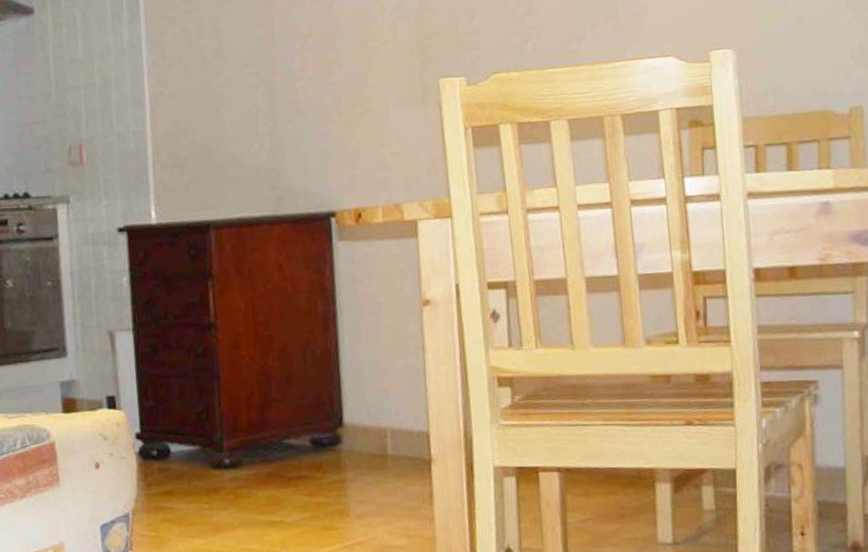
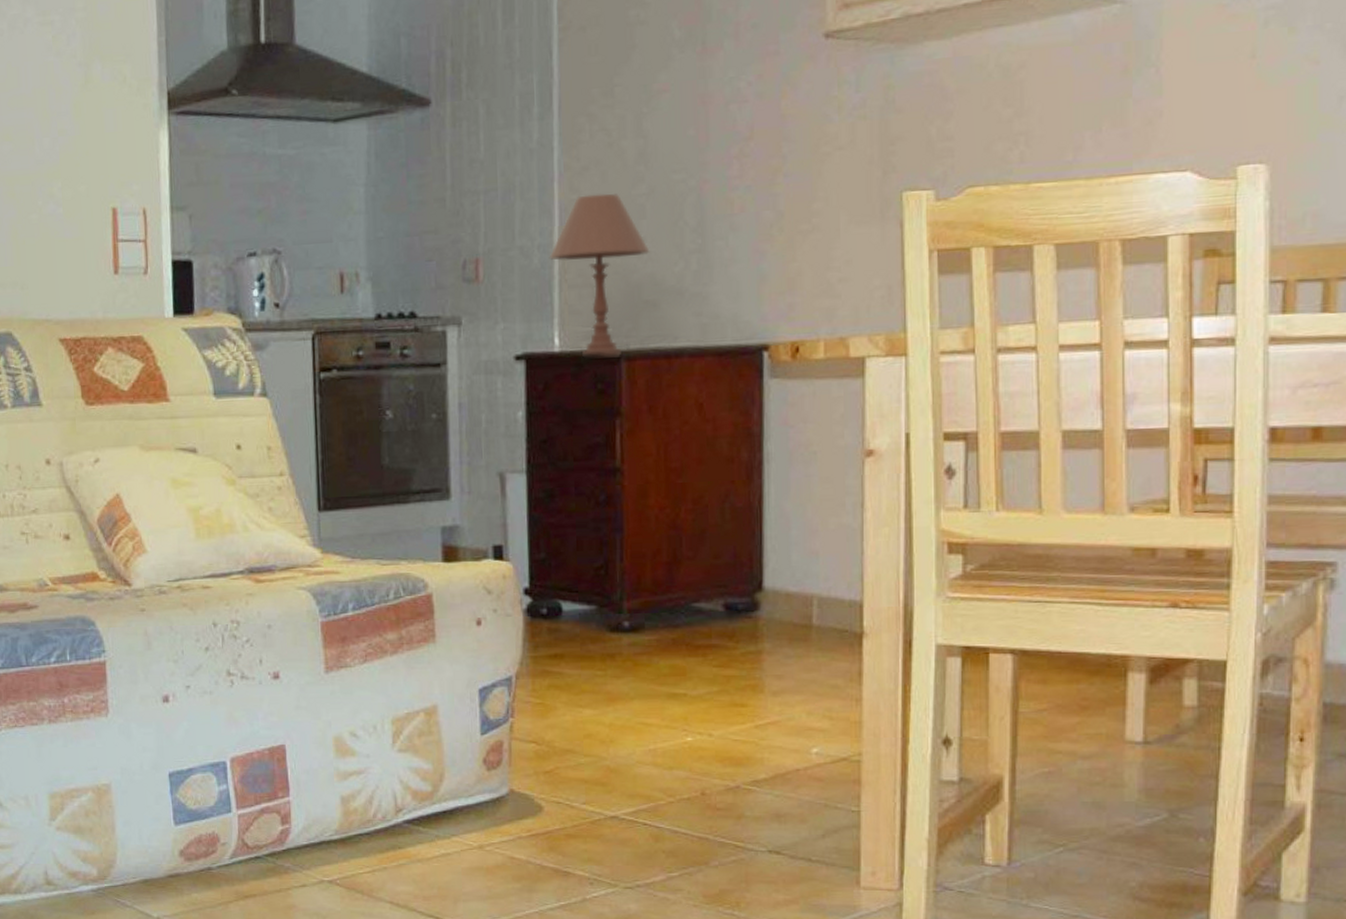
table lamp: none [143,86,230,230] -> present [549,193,650,360]

